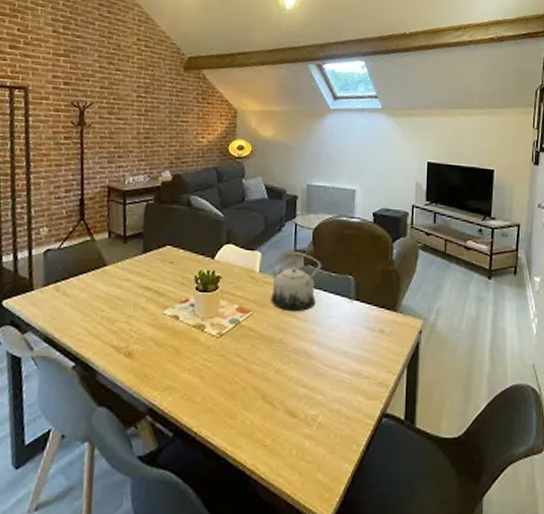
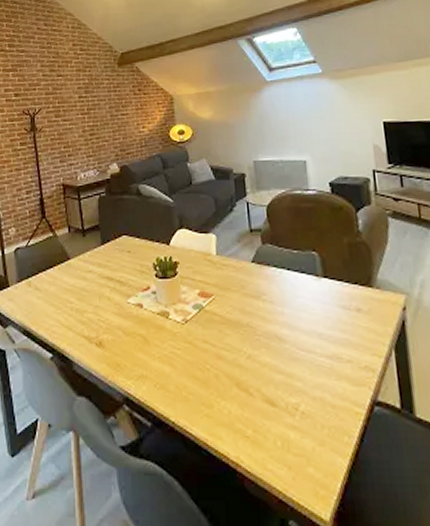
teapot: present [270,251,323,312] -> none [227,231,282,294]

